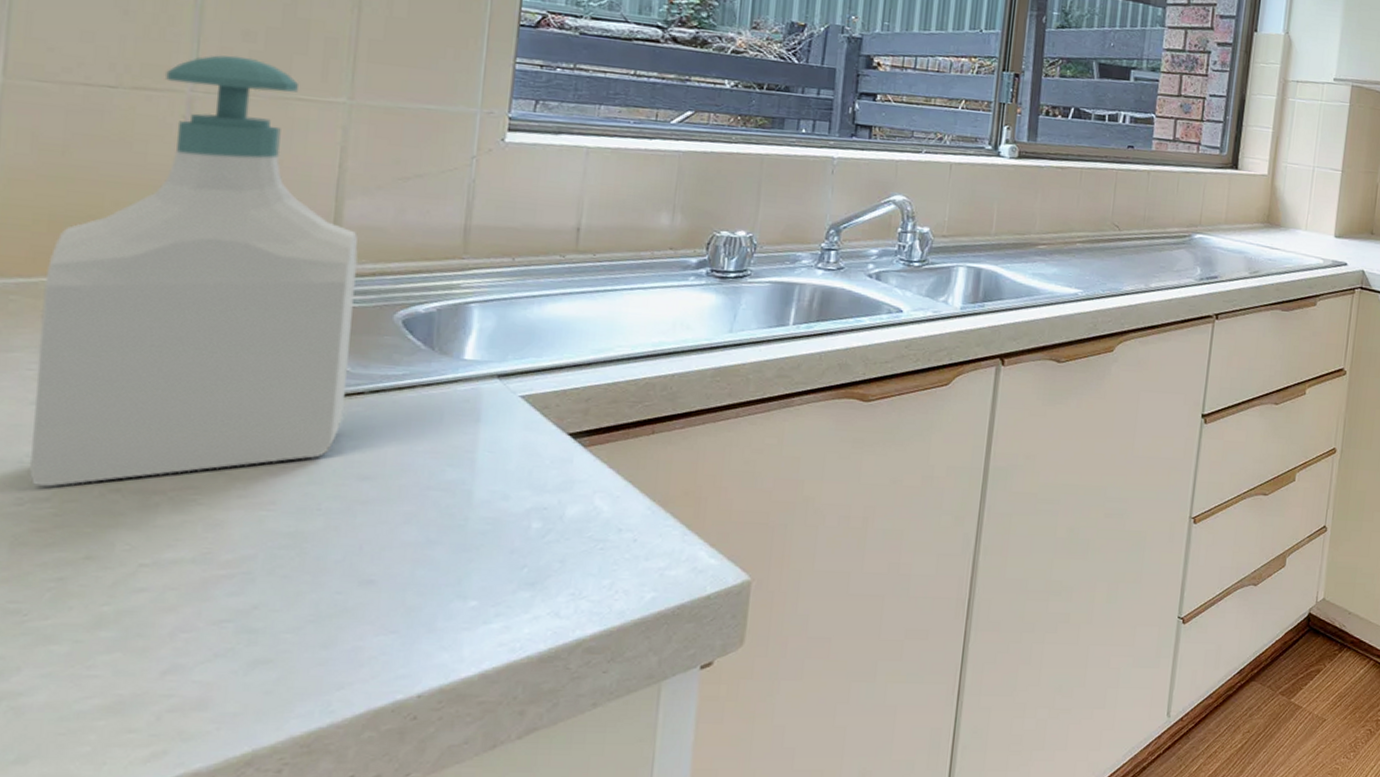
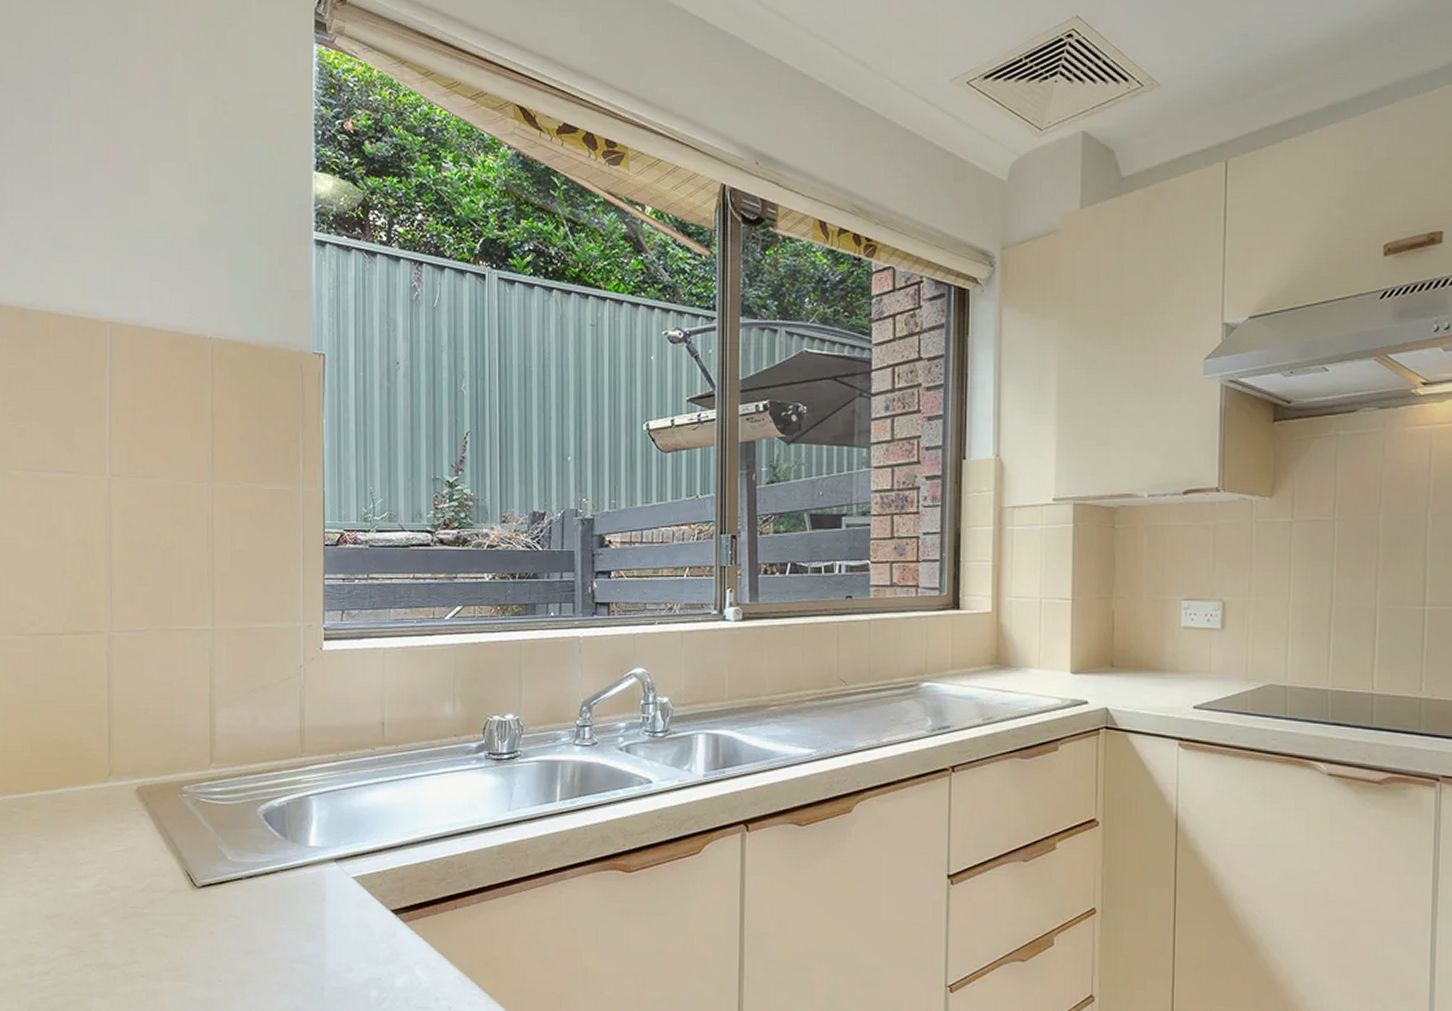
soap bottle: present [29,55,359,487] -> none [33,598,230,963]

